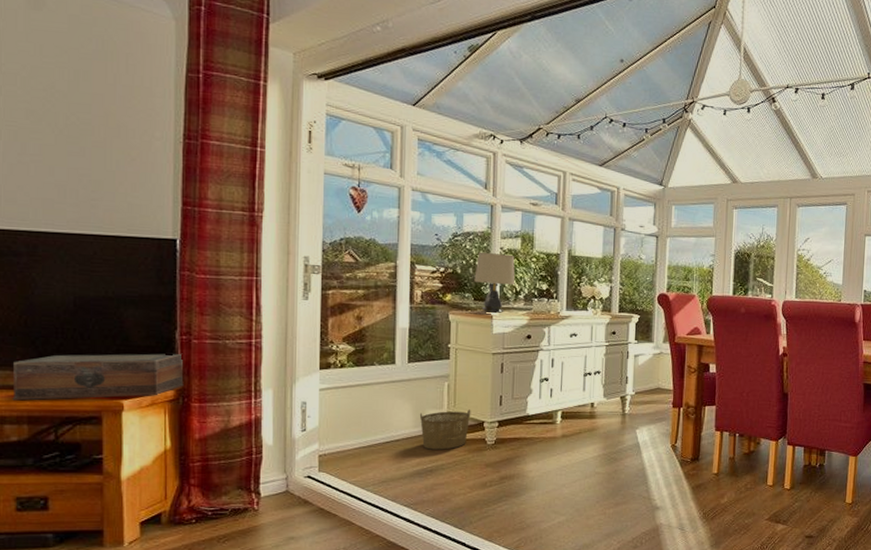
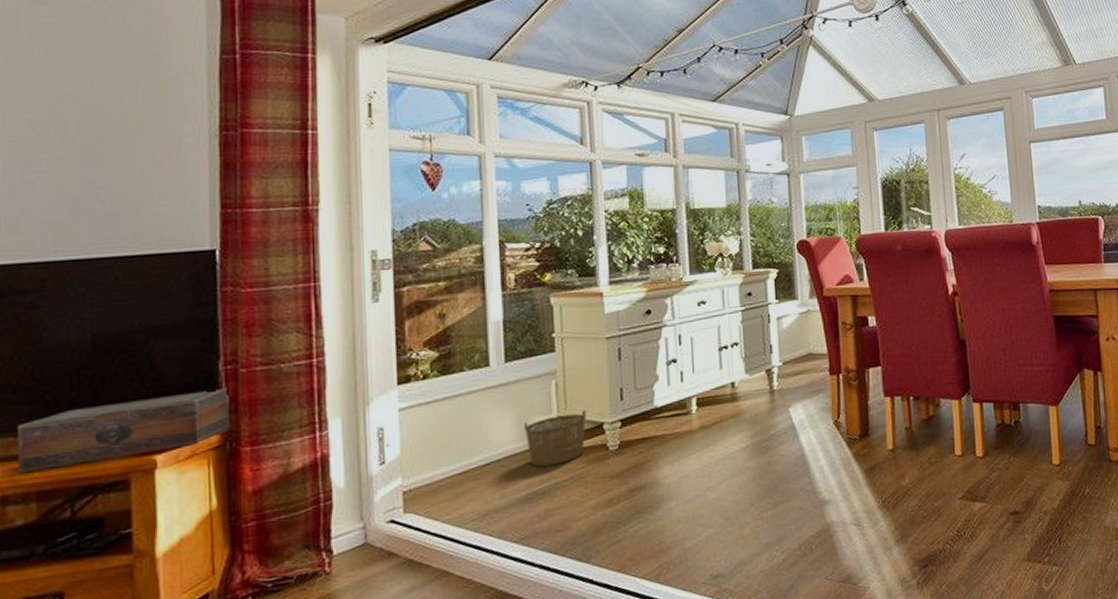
table lamp: present [474,251,515,313] -> none [577,217,627,289]

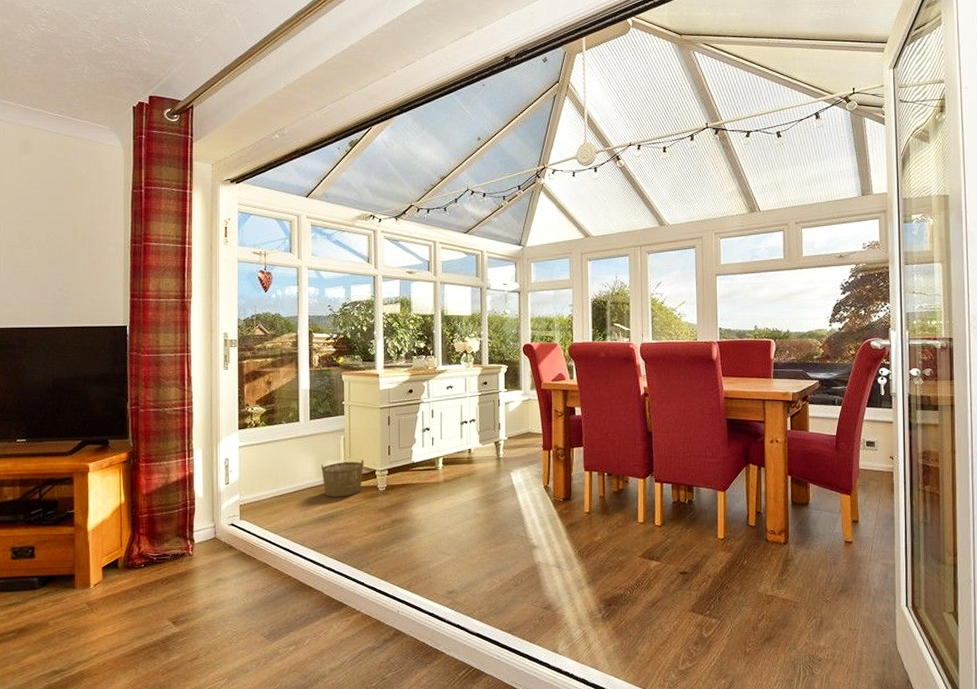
decorative box: present [16,387,231,474] -> none [9,421,134,467]

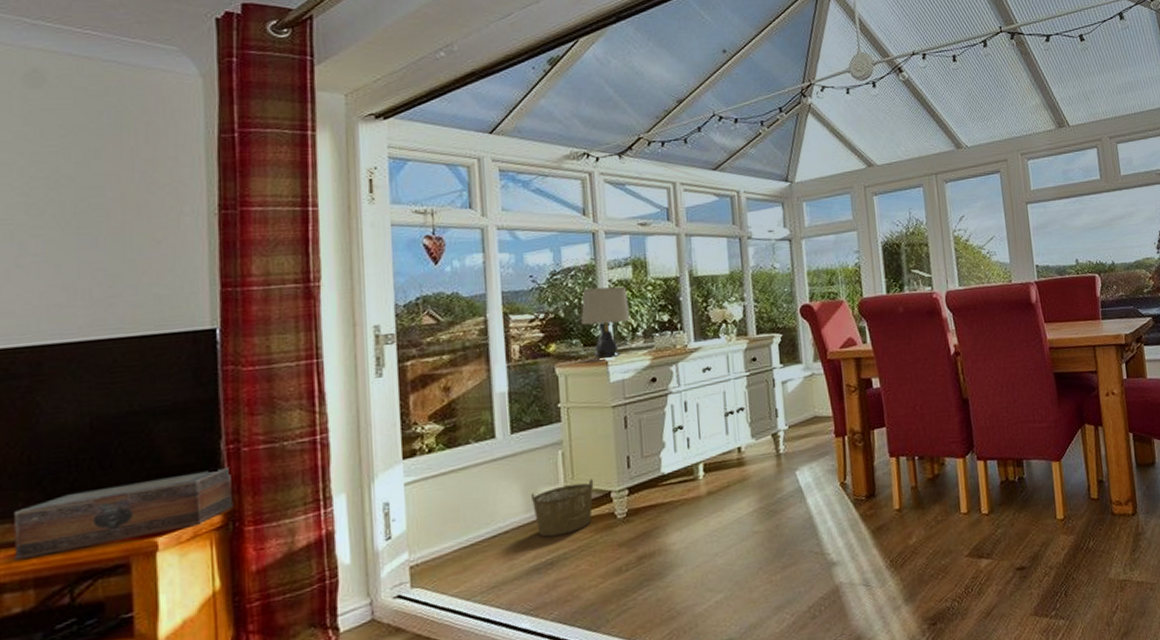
decorative box: none [9,421,134,467] -> present [13,466,234,561]
table lamp: none [362,318,397,371] -> present [581,286,631,359]

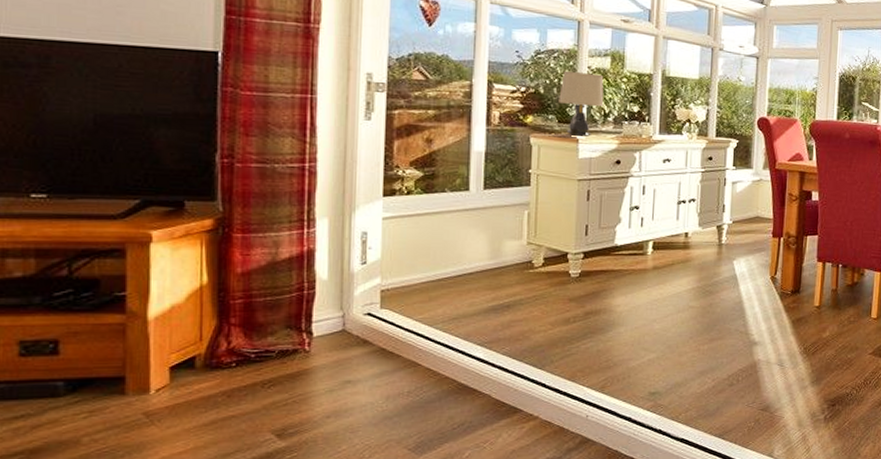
decorative box: present [13,466,234,561] -> none [16,178,224,231]
basket: present [530,479,594,538] -> none [495,240,554,284]

